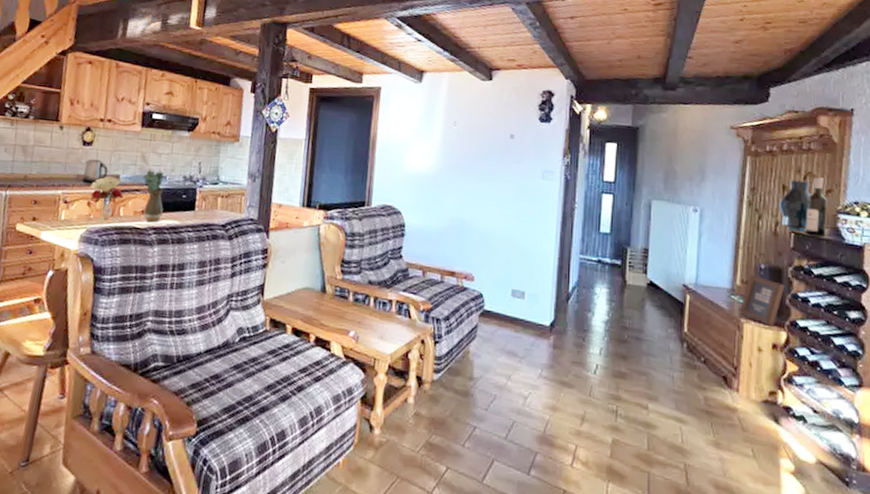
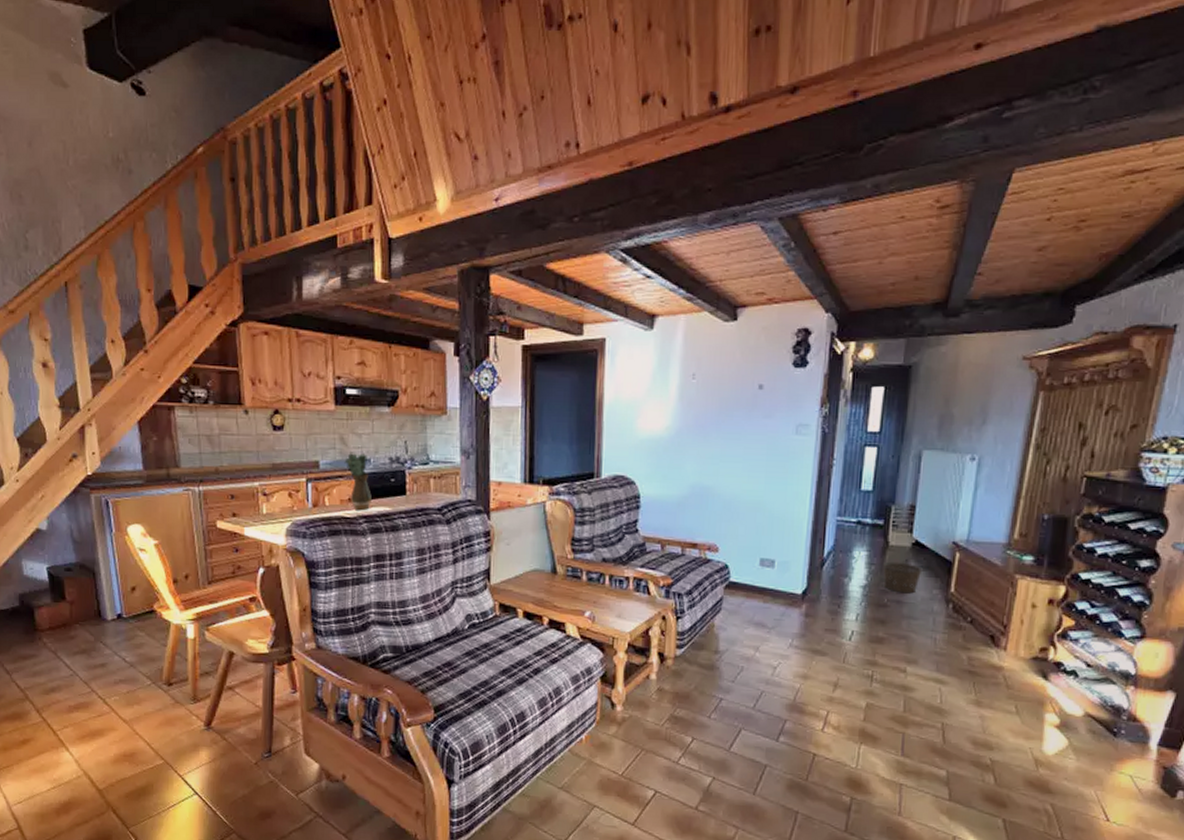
kettle: present [82,159,109,185] -> none [279,445,306,474]
flower bouquet: present [90,175,124,221] -> none [289,462,326,512]
basket: none [622,299,658,331] -> present [882,561,923,594]
picture frame: present [739,274,785,326] -> none [1014,526,1070,581]
vase: present [779,180,811,233] -> none [1072,416,1112,477]
bottle: present [806,177,828,238] -> none [1100,411,1132,480]

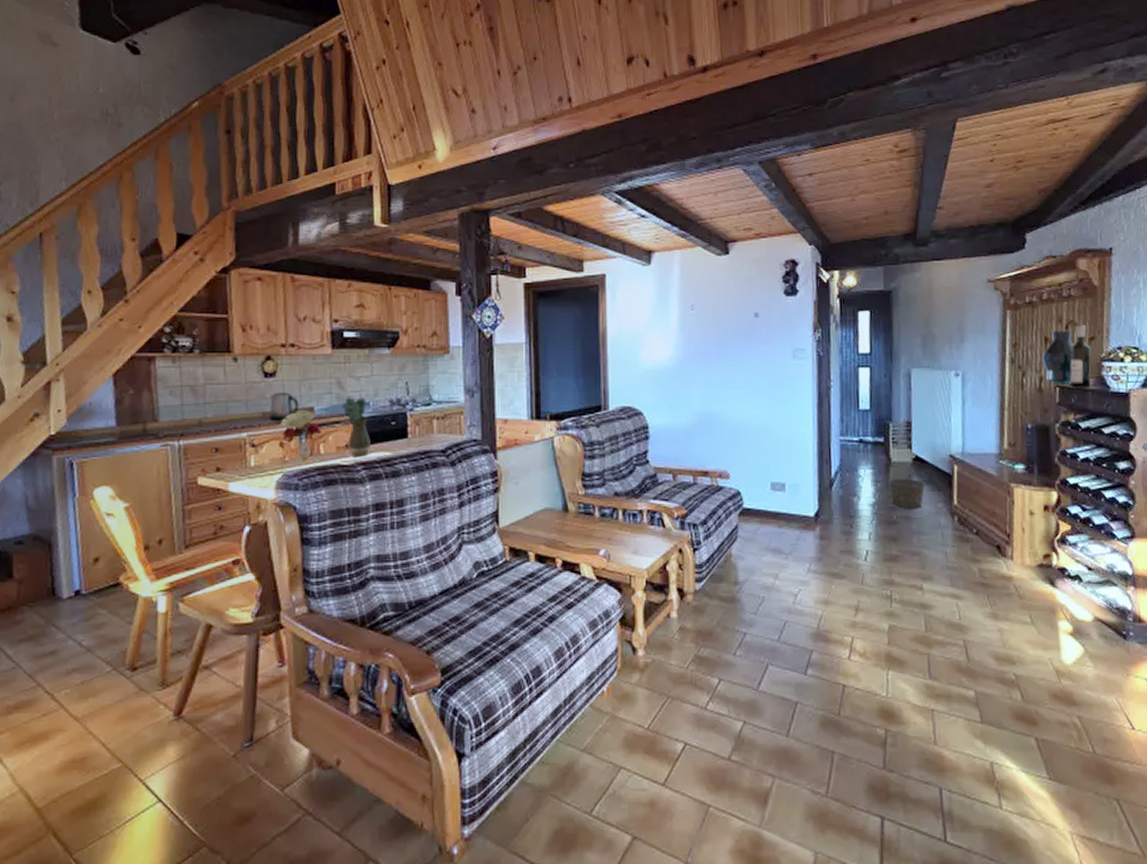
kettle: none [279,445,306,474] -> present [269,392,299,422]
flower bouquet: none [289,462,326,512] -> present [281,409,322,461]
vase: none [1072,416,1112,477] -> present [1042,331,1074,386]
bottle: none [1100,411,1132,480] -> present [1070,325,1092,389]

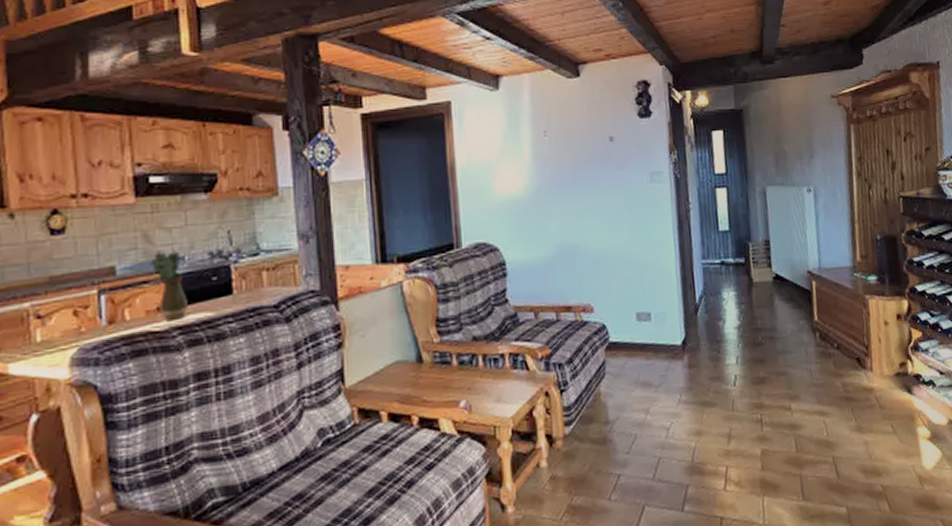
kettle: present [269,392,299,422] -> none [59,251,96,288]
flower bouquet: present [281,409,322,461] -> none [74,269,126,331]
basket: present [888,478,926,509] -> none [751,297,787,329]
vase: present [1042,331,1074,386] -> none [885,142,913,197]
bottle: present [1070,325,1092,389] -> none [910,136,930,198]

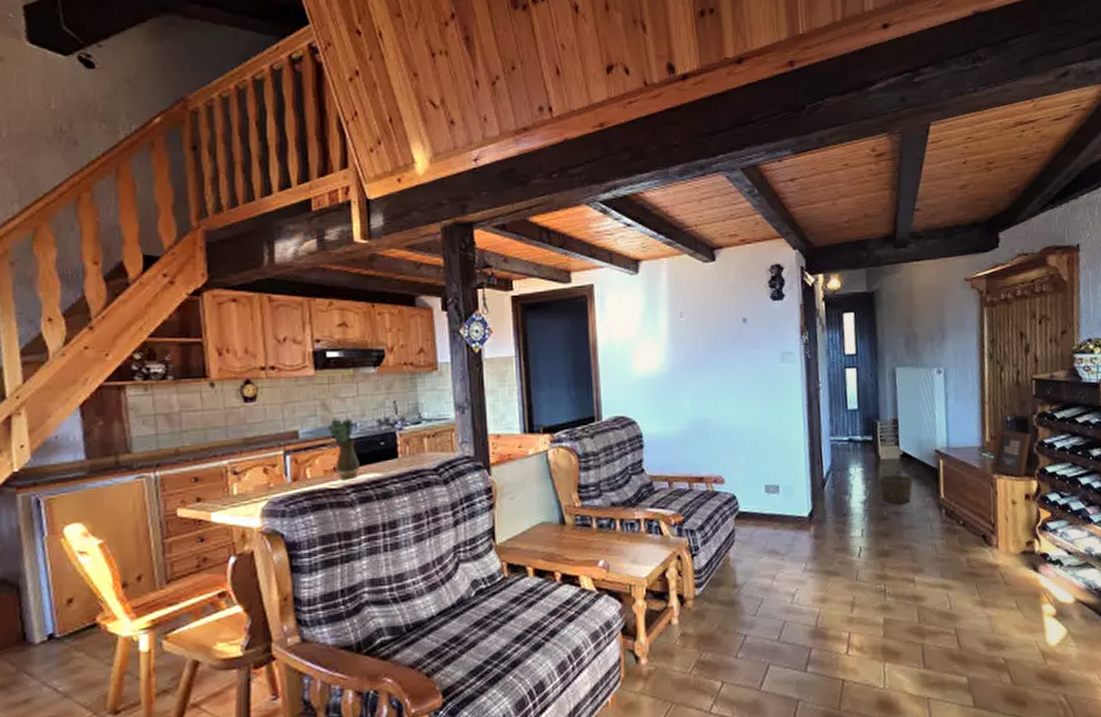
basket: none [751,297,787,329] -> present [878,474,914,505]
picture frame: none [862,247,901,297] -> present [991,428,1032,477]

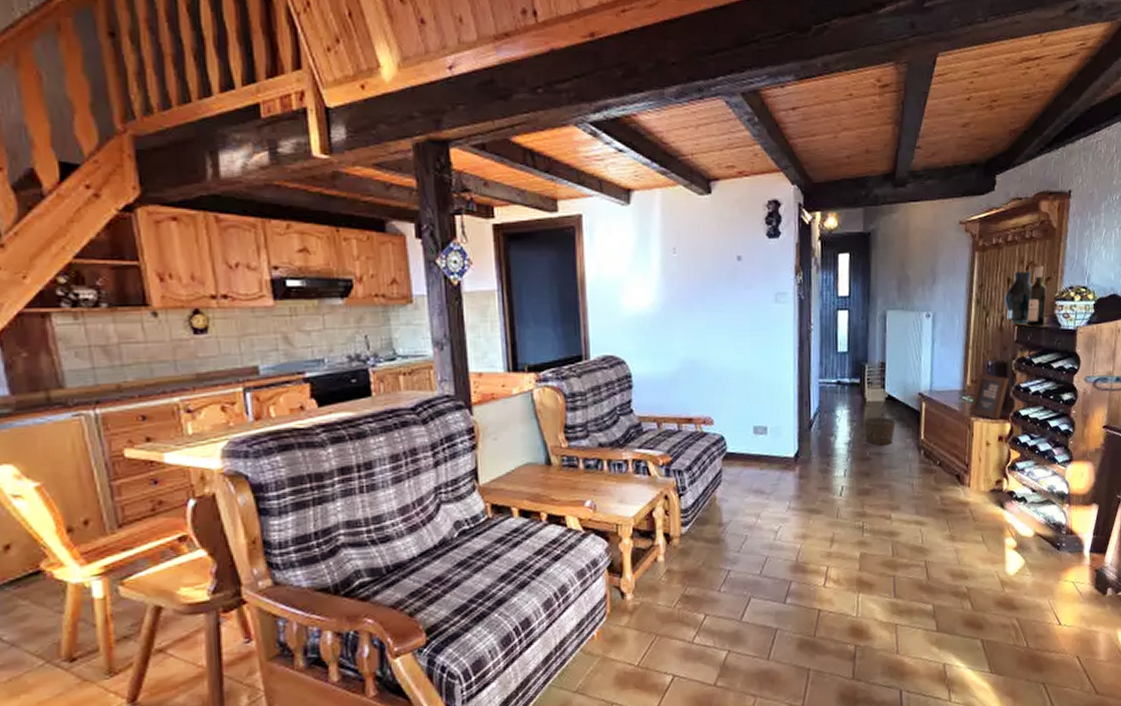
vase: present [327,417,359,481] -> none [291,352,330,420]
vase: none [1018,325,1048,379] -> present [1004,271,1033,325]
bottle: none [1044,319,1065,381] -> present [1027,266,1047,327]

